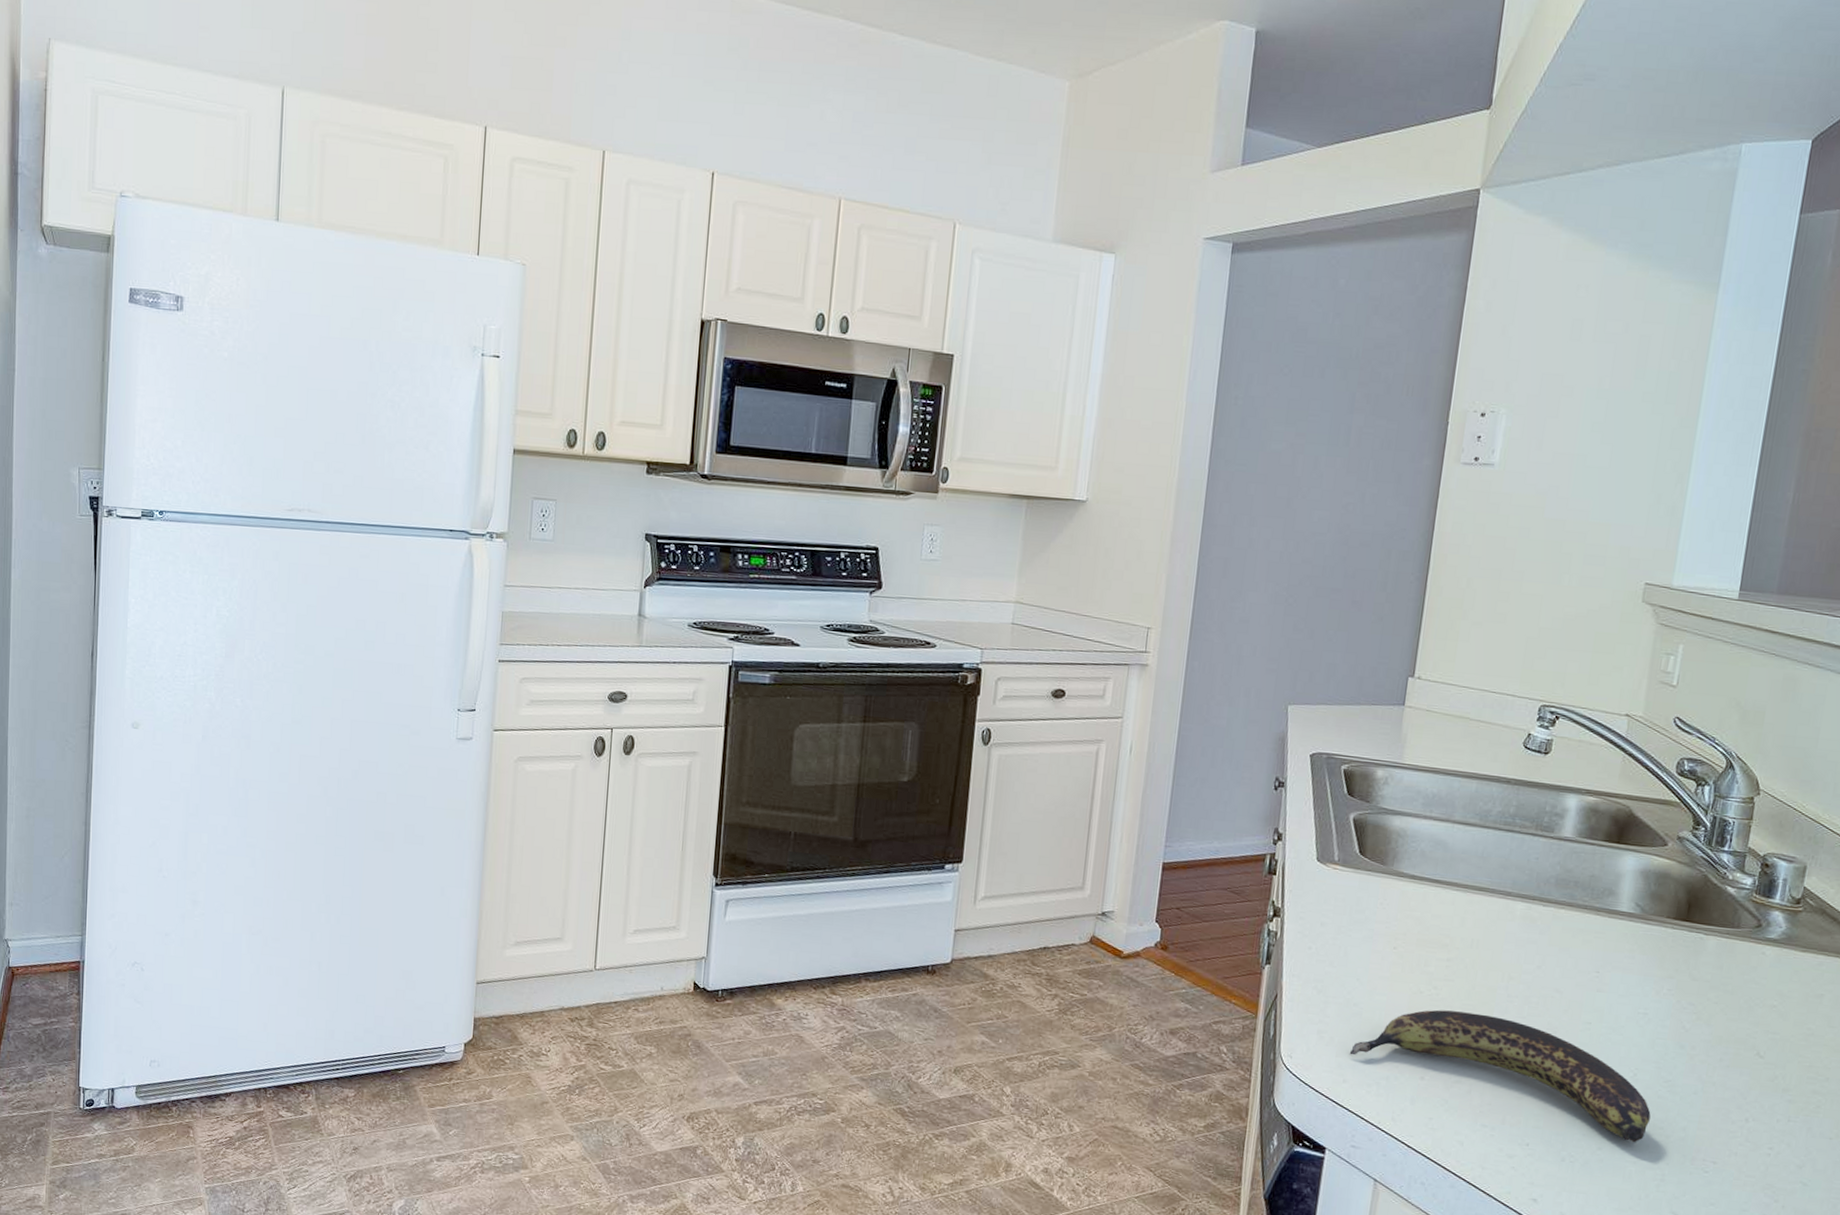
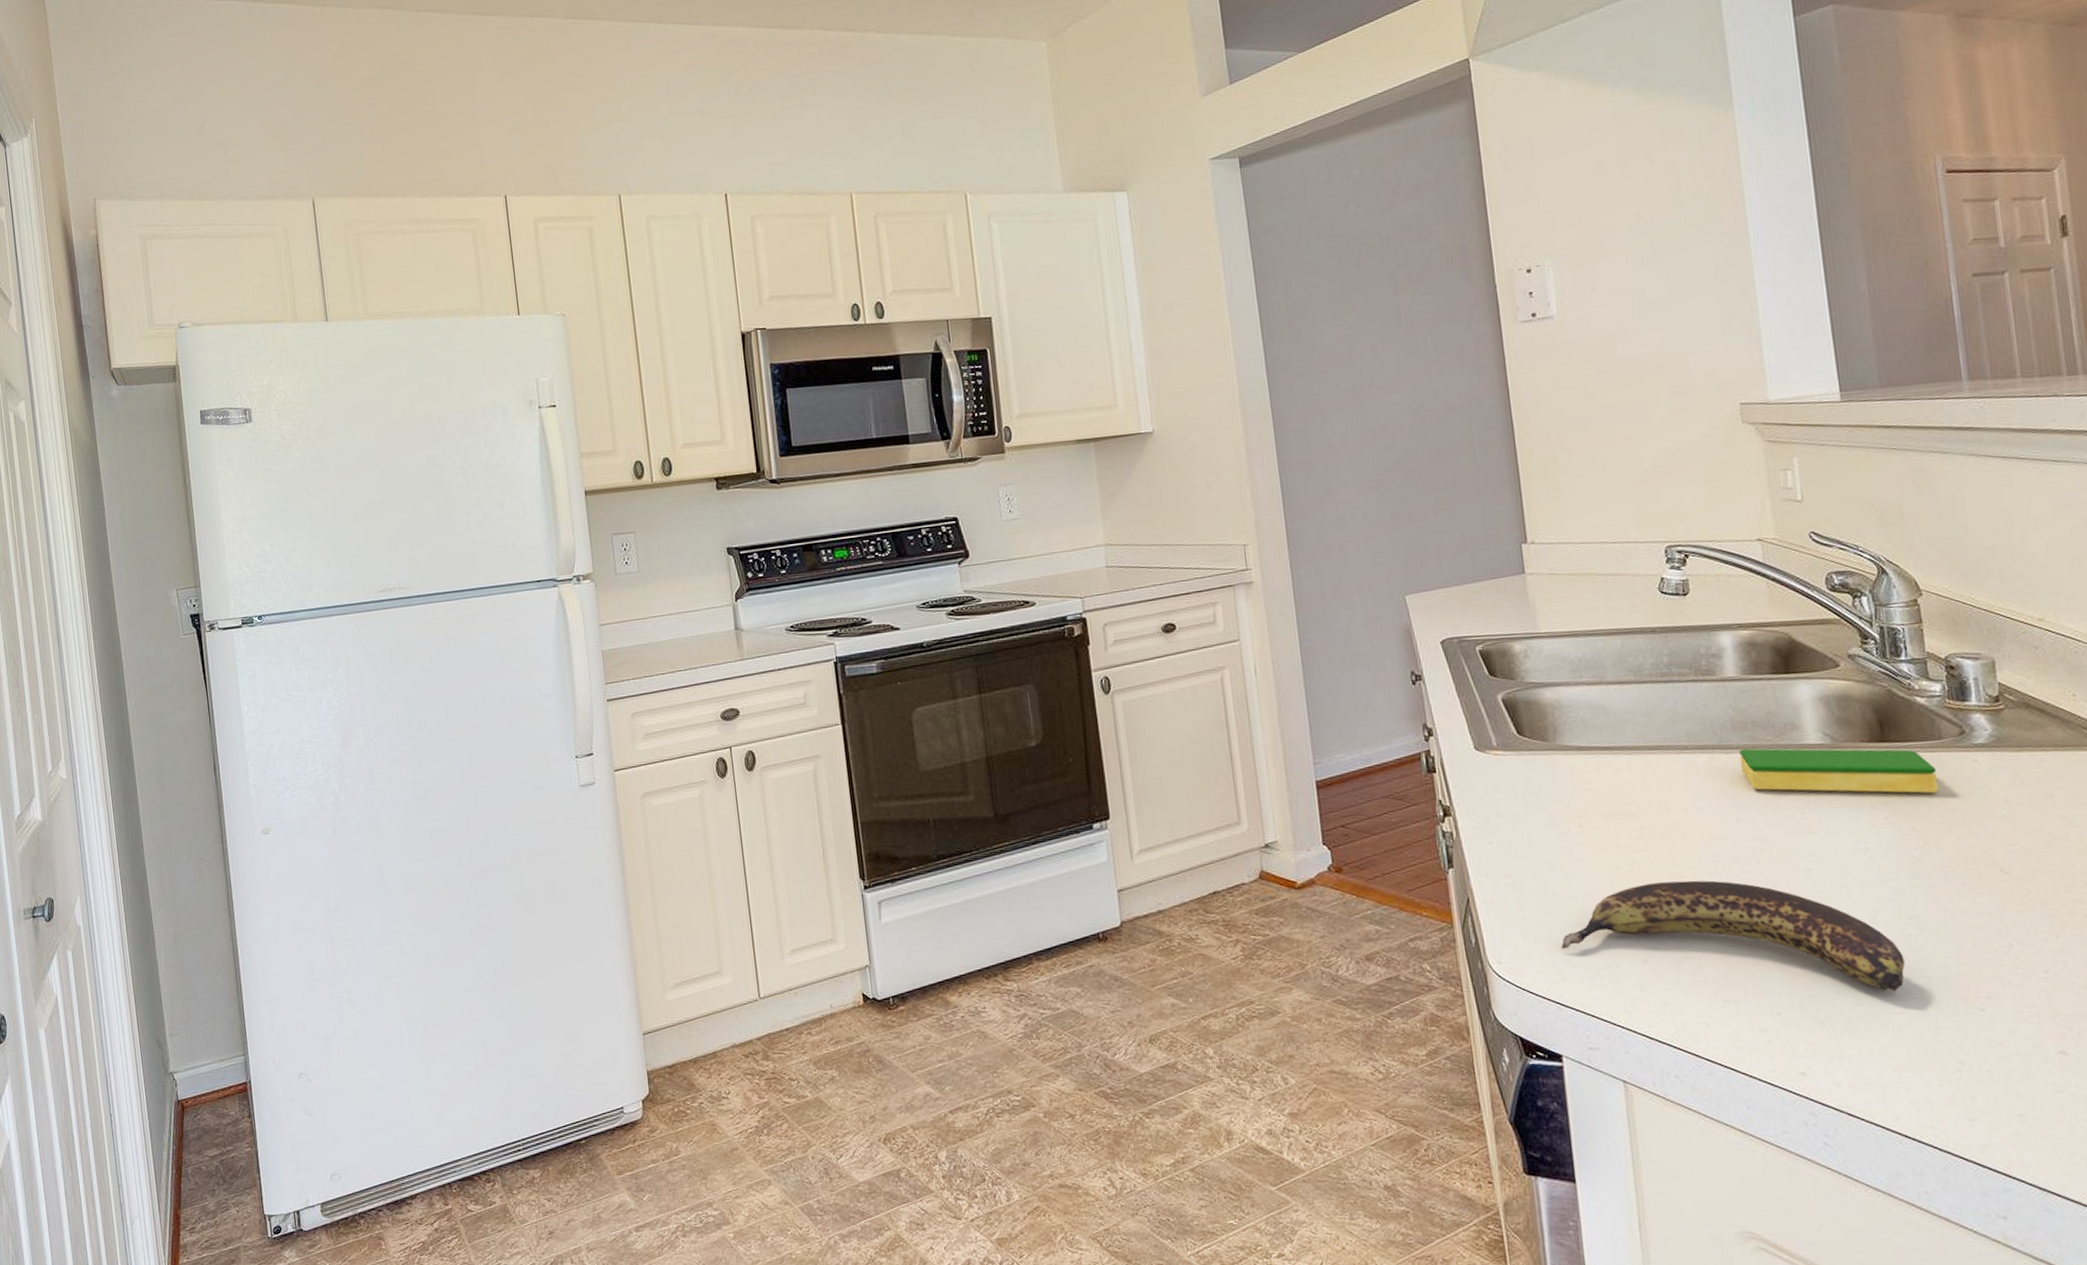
dish sponge: none [1554,904,1727,976] -> present [1740,748,1939,794]

